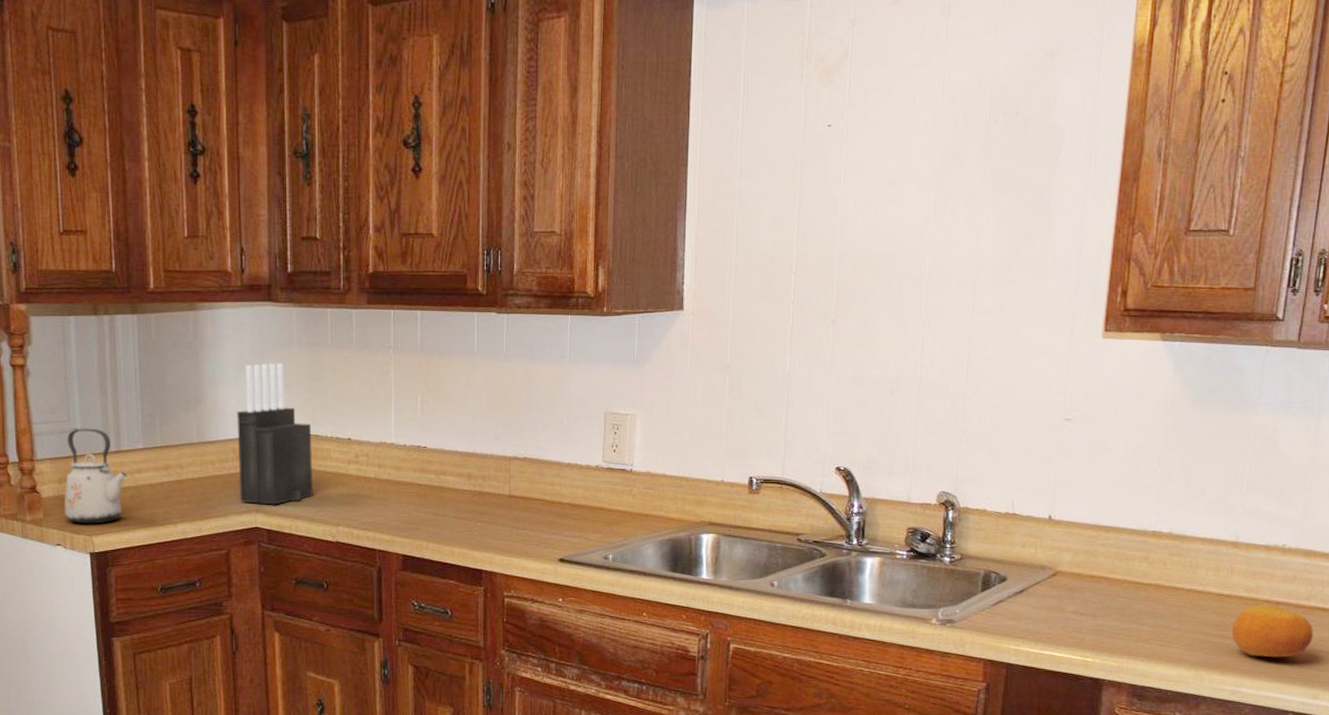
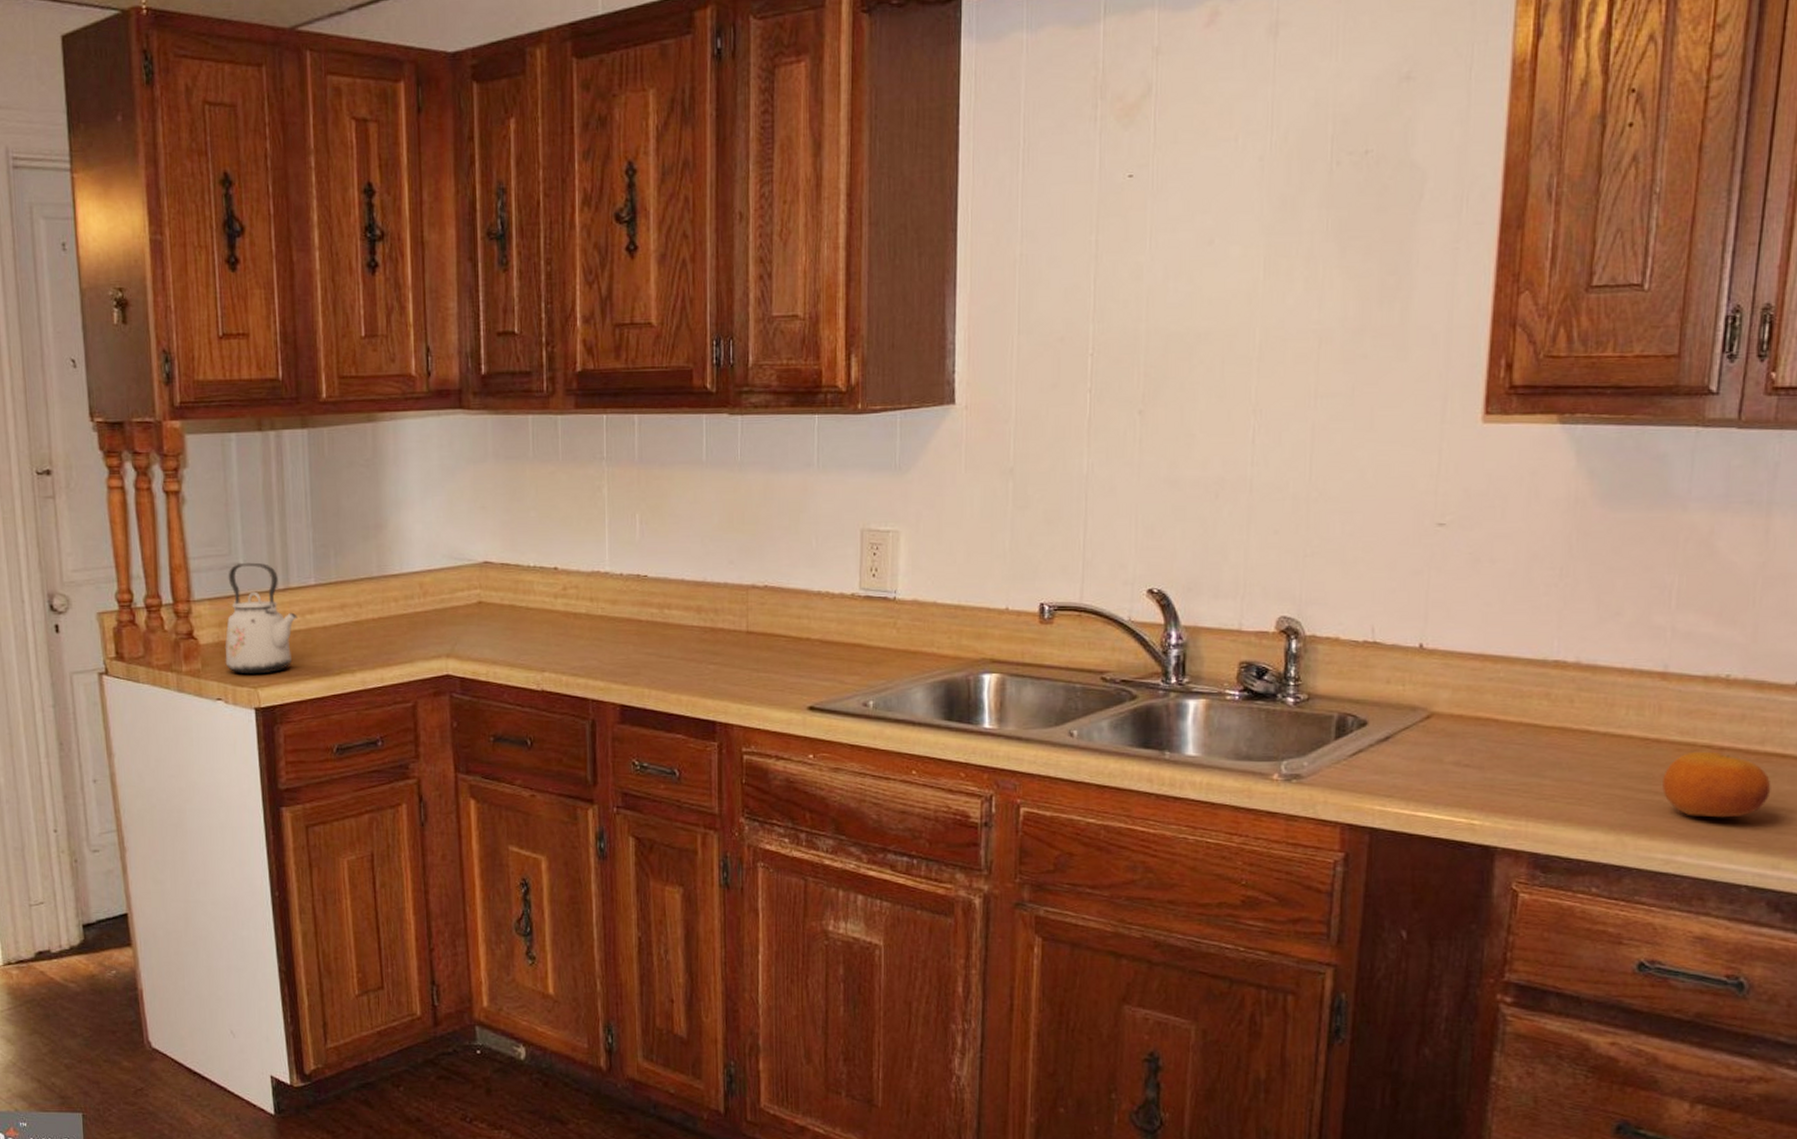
knife block: present [237,362,313,505] -> none [424,479,513,648]

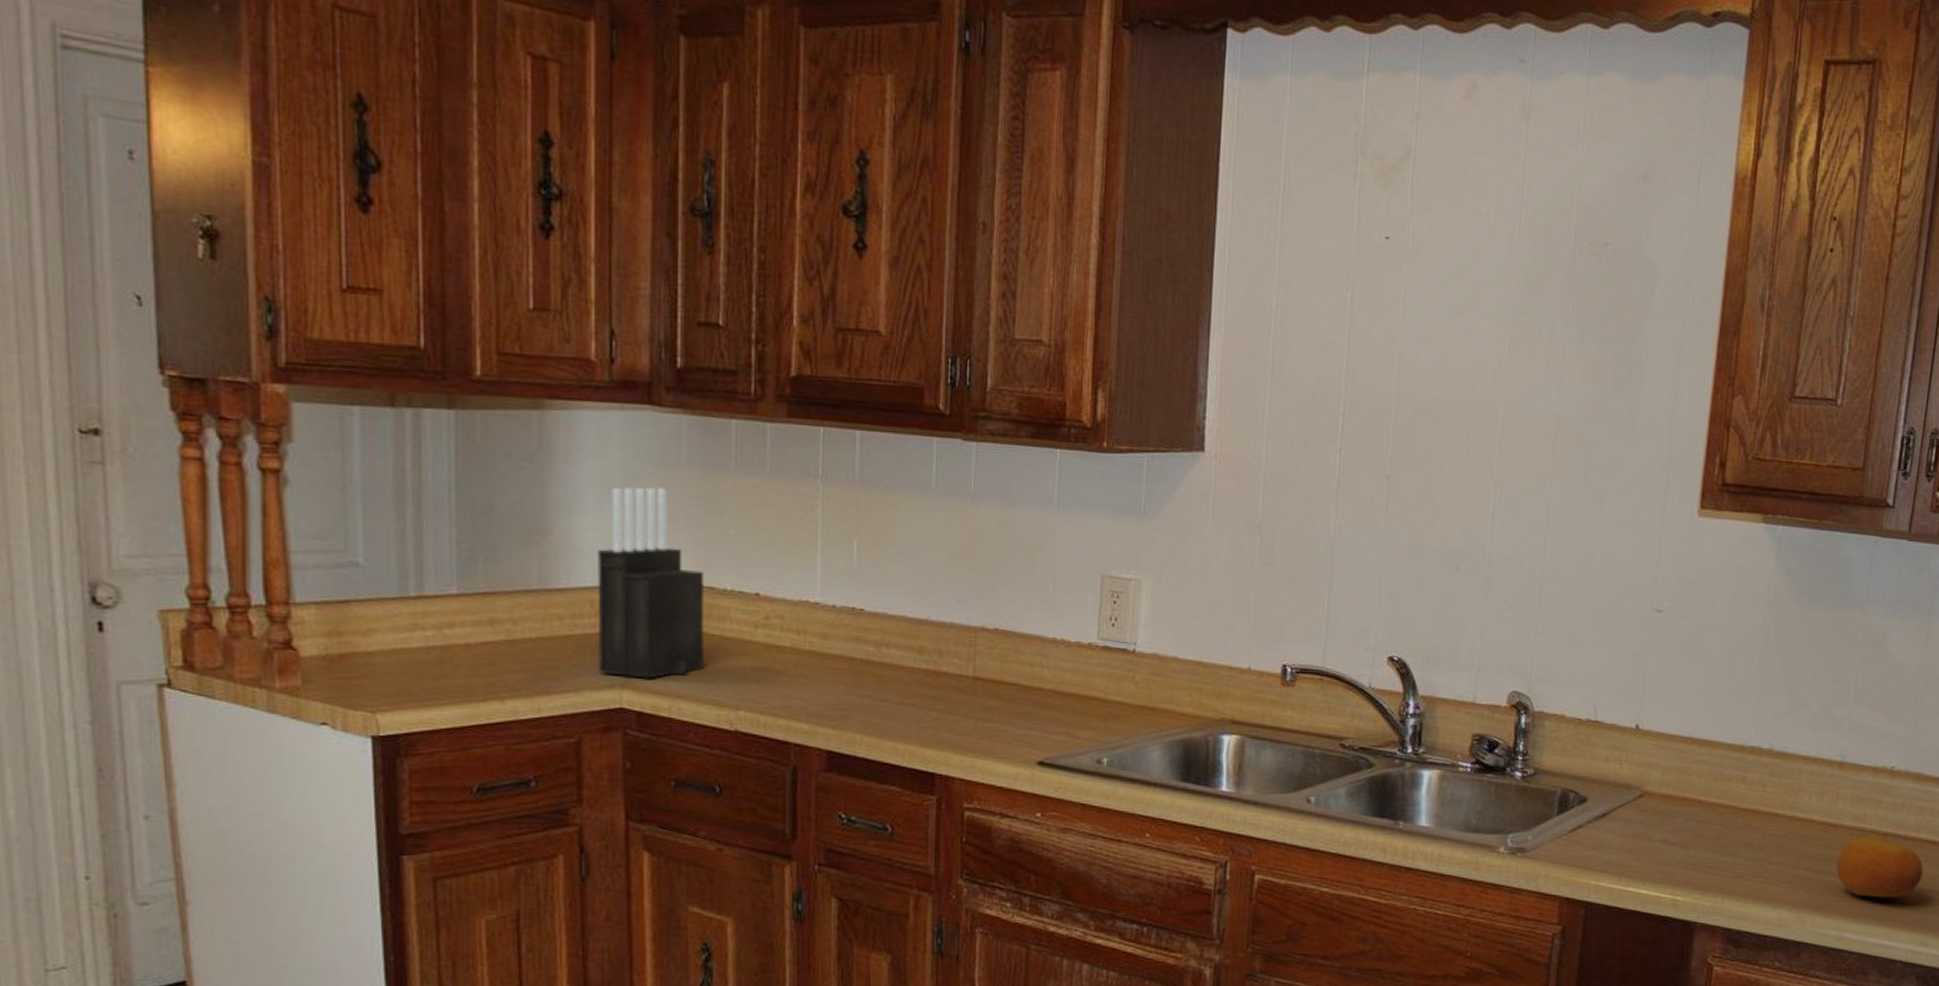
kettle: present [224,562,297,675] -> none [334,561,433,697]
knife block: none [424,479,513,648] -> present [597,486,705,679]

